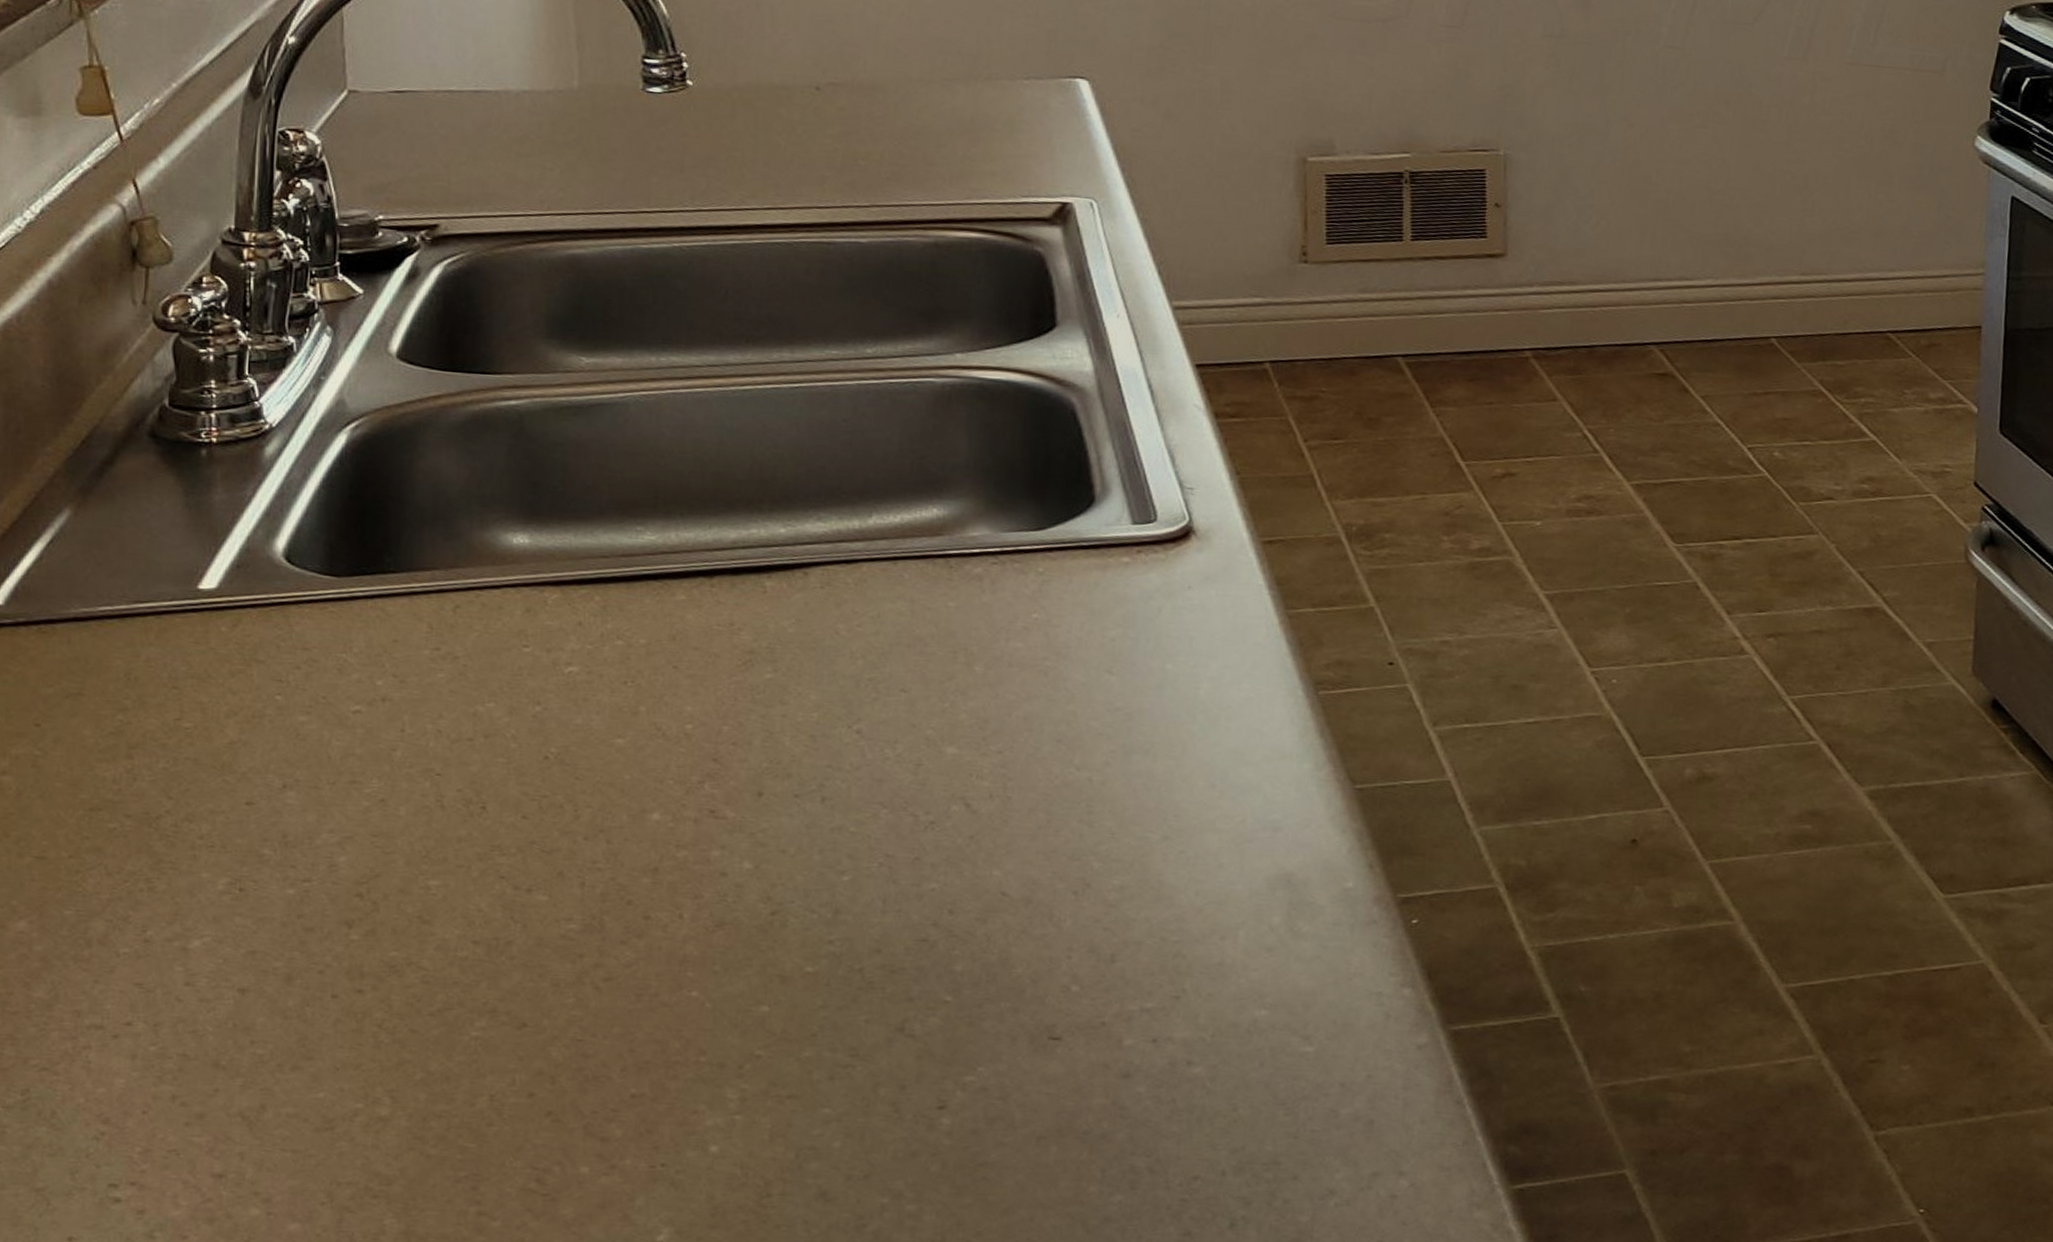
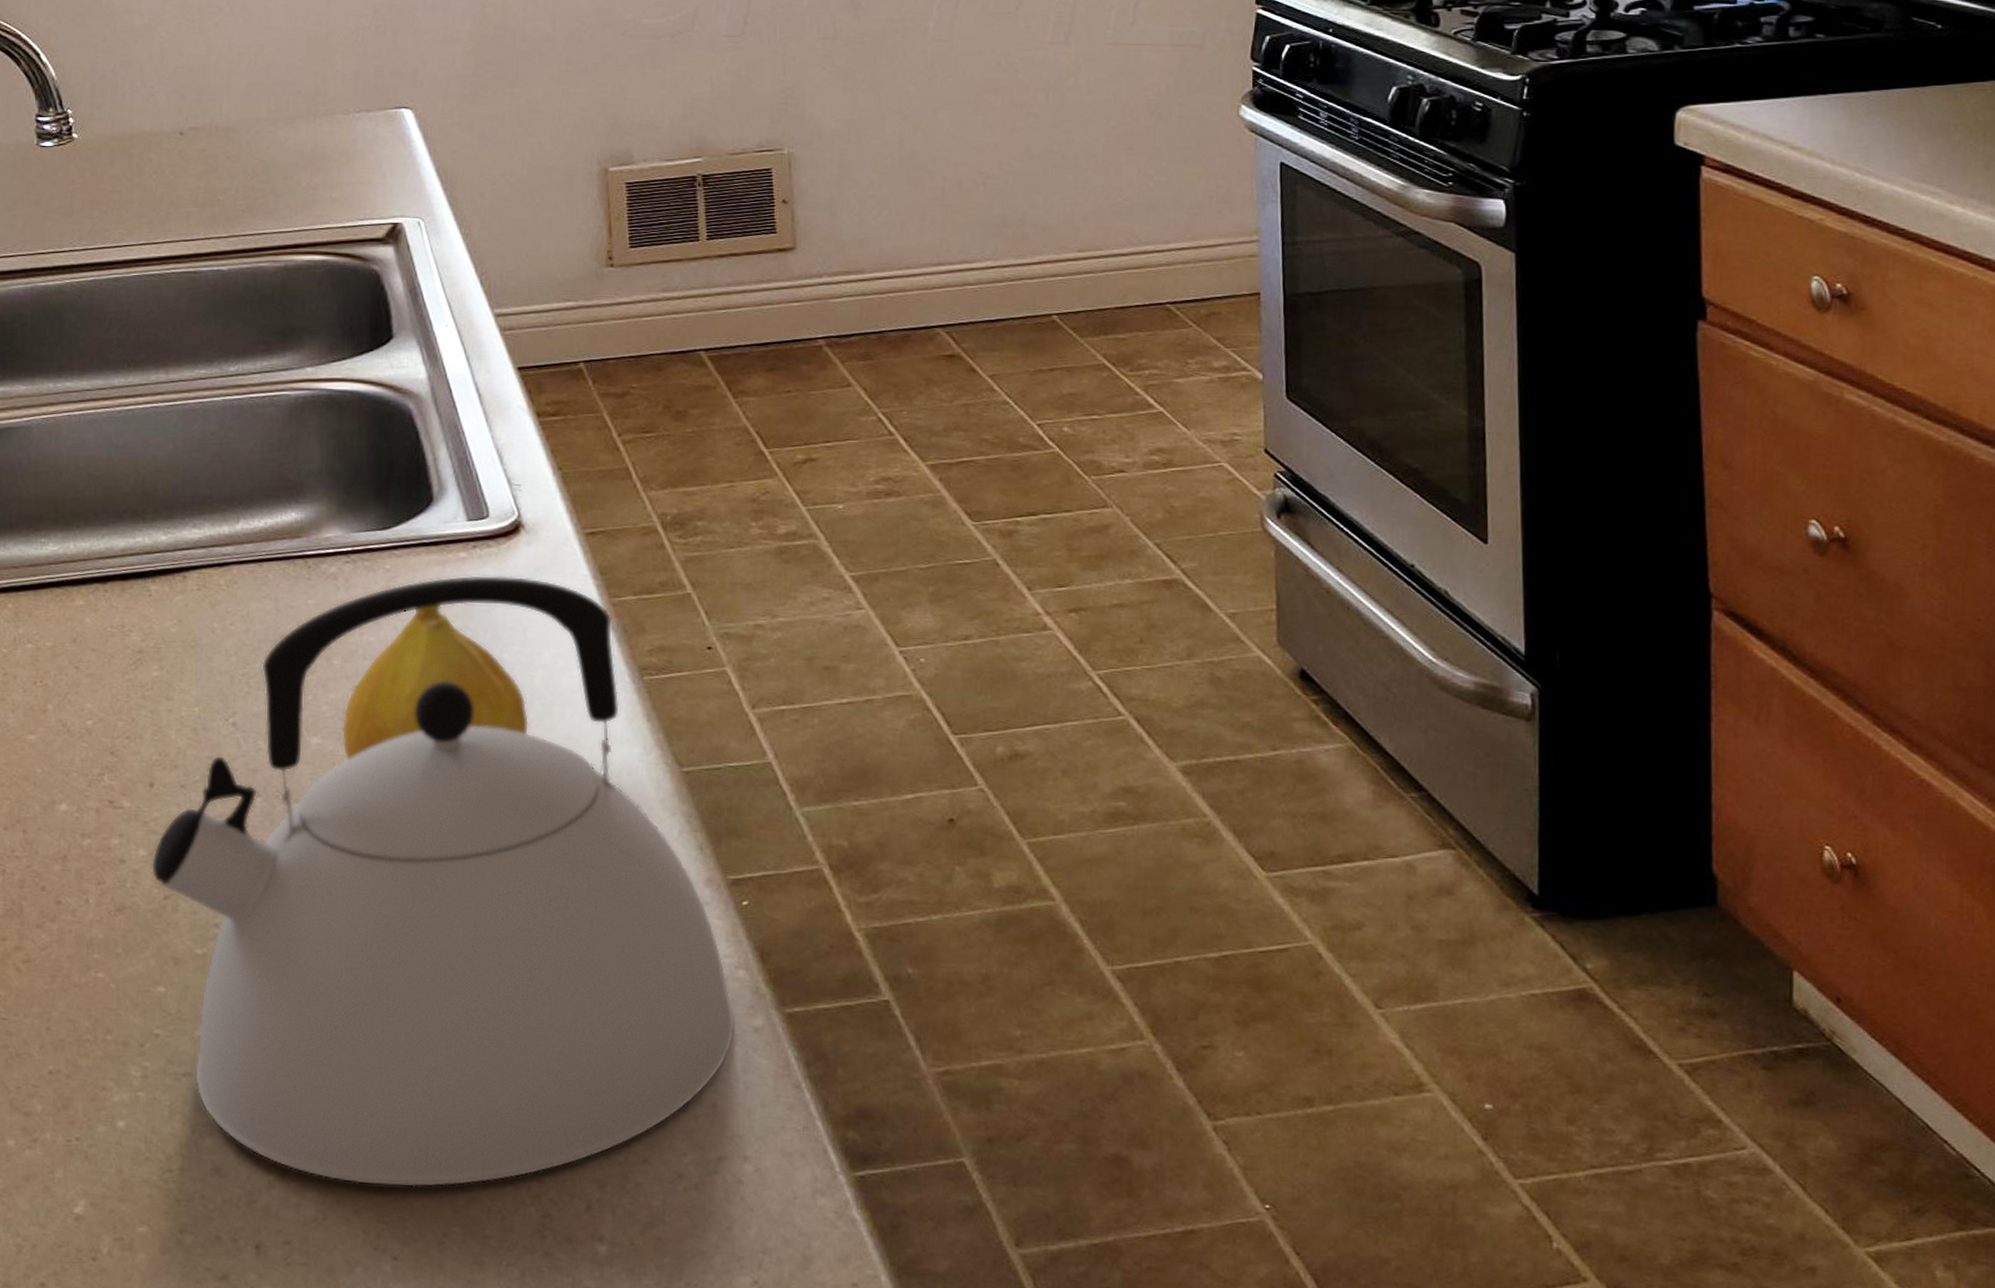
kettle: none [757,581,1398,1209] -> present [152,574,735,1188]
fruit: none [981,611,1192,771] -> present [341,605,530,760]

